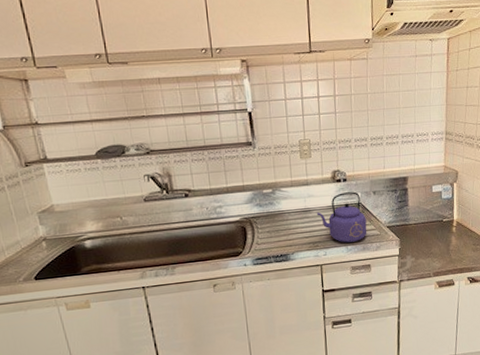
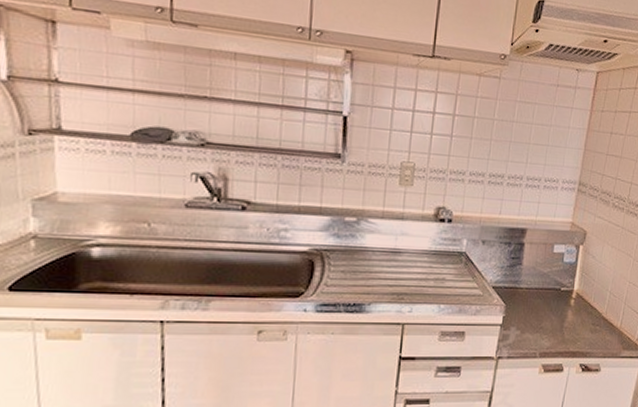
kettle: present [316,191,367,243] -> none [408,236,469,302]

